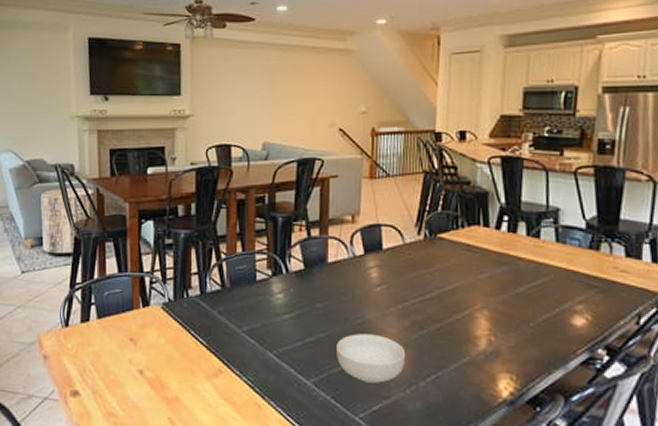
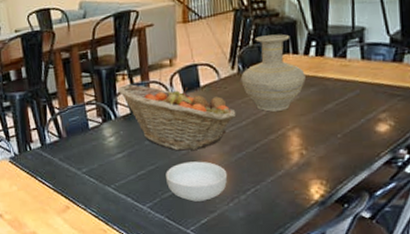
fruit basket: none [293,237,420,320] -> present [118,84,237,151]
vase: none [427,203,498,288] -> present [240,34,307,112]

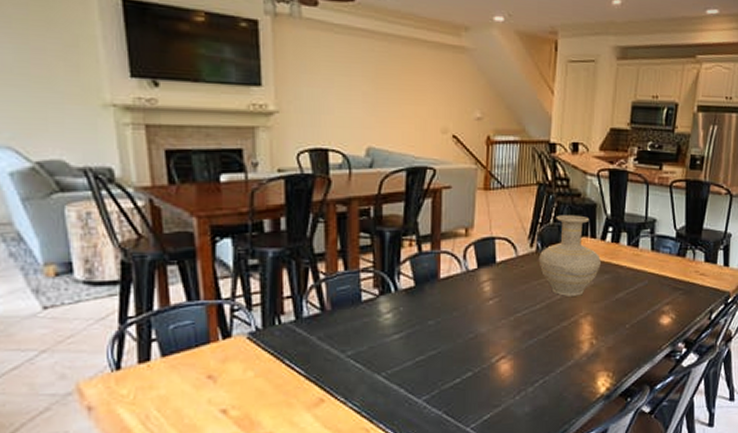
fruit basket: present [118,84,237,151] -> none [402,252,531,334]
cereal bowl: present [166,161,228,202] -> none [449,347,516,394]

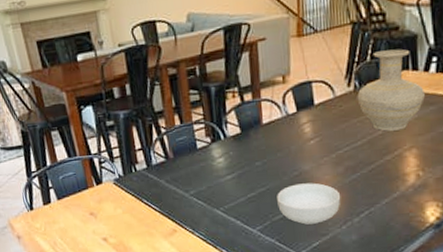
cereal bowl: none [449,347,516,394] -> present [277,183,341,225]

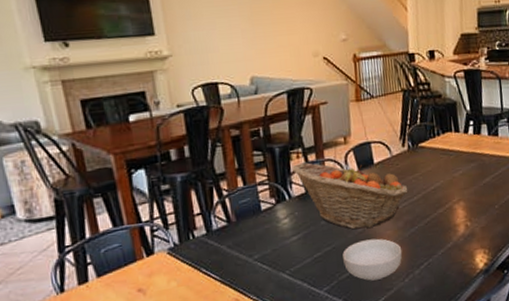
fruit basket: none [227,102,352,172] -> present [292,162,408,230]
vase: present [357,49,426,131] -> none [411,114,467,187]

